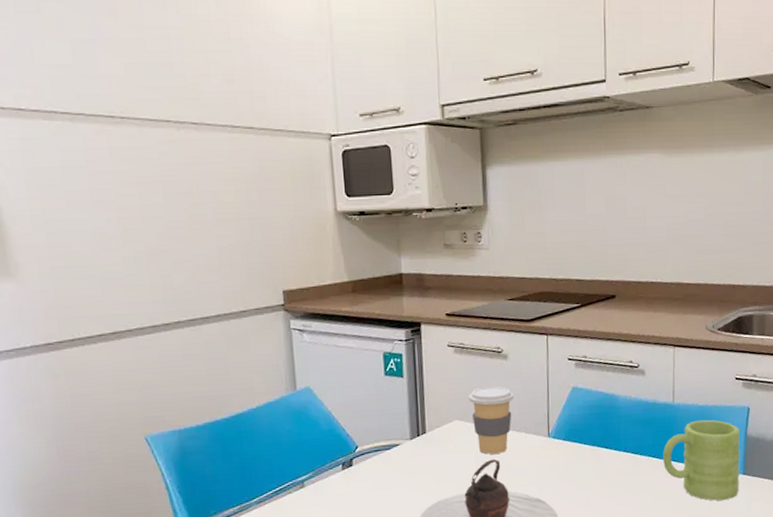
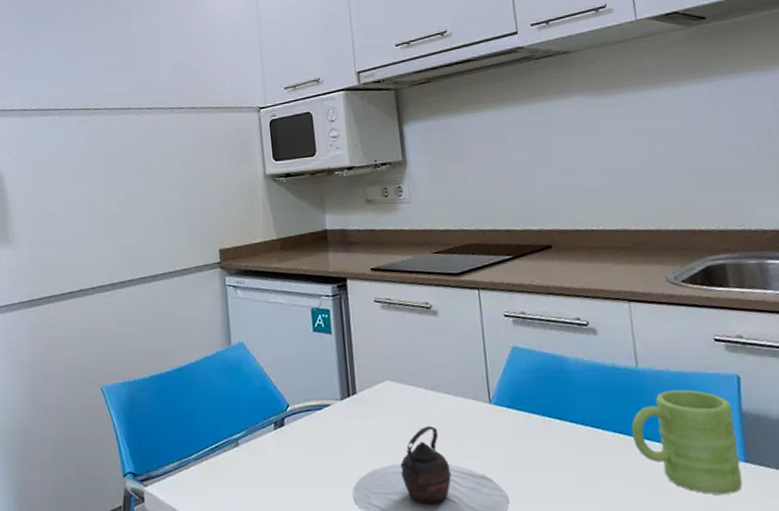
coffee cup: present [469,386,514,454] -> none [399,344,448,420]

